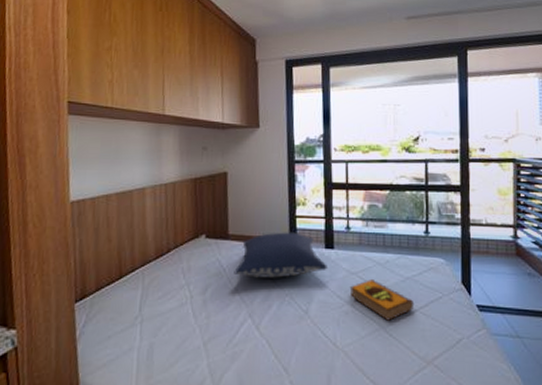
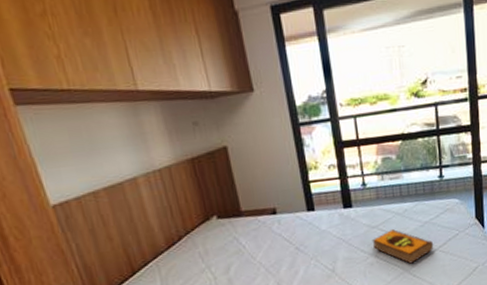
pillow: present [234,232,329,278] -> none [254,197,349,249]

